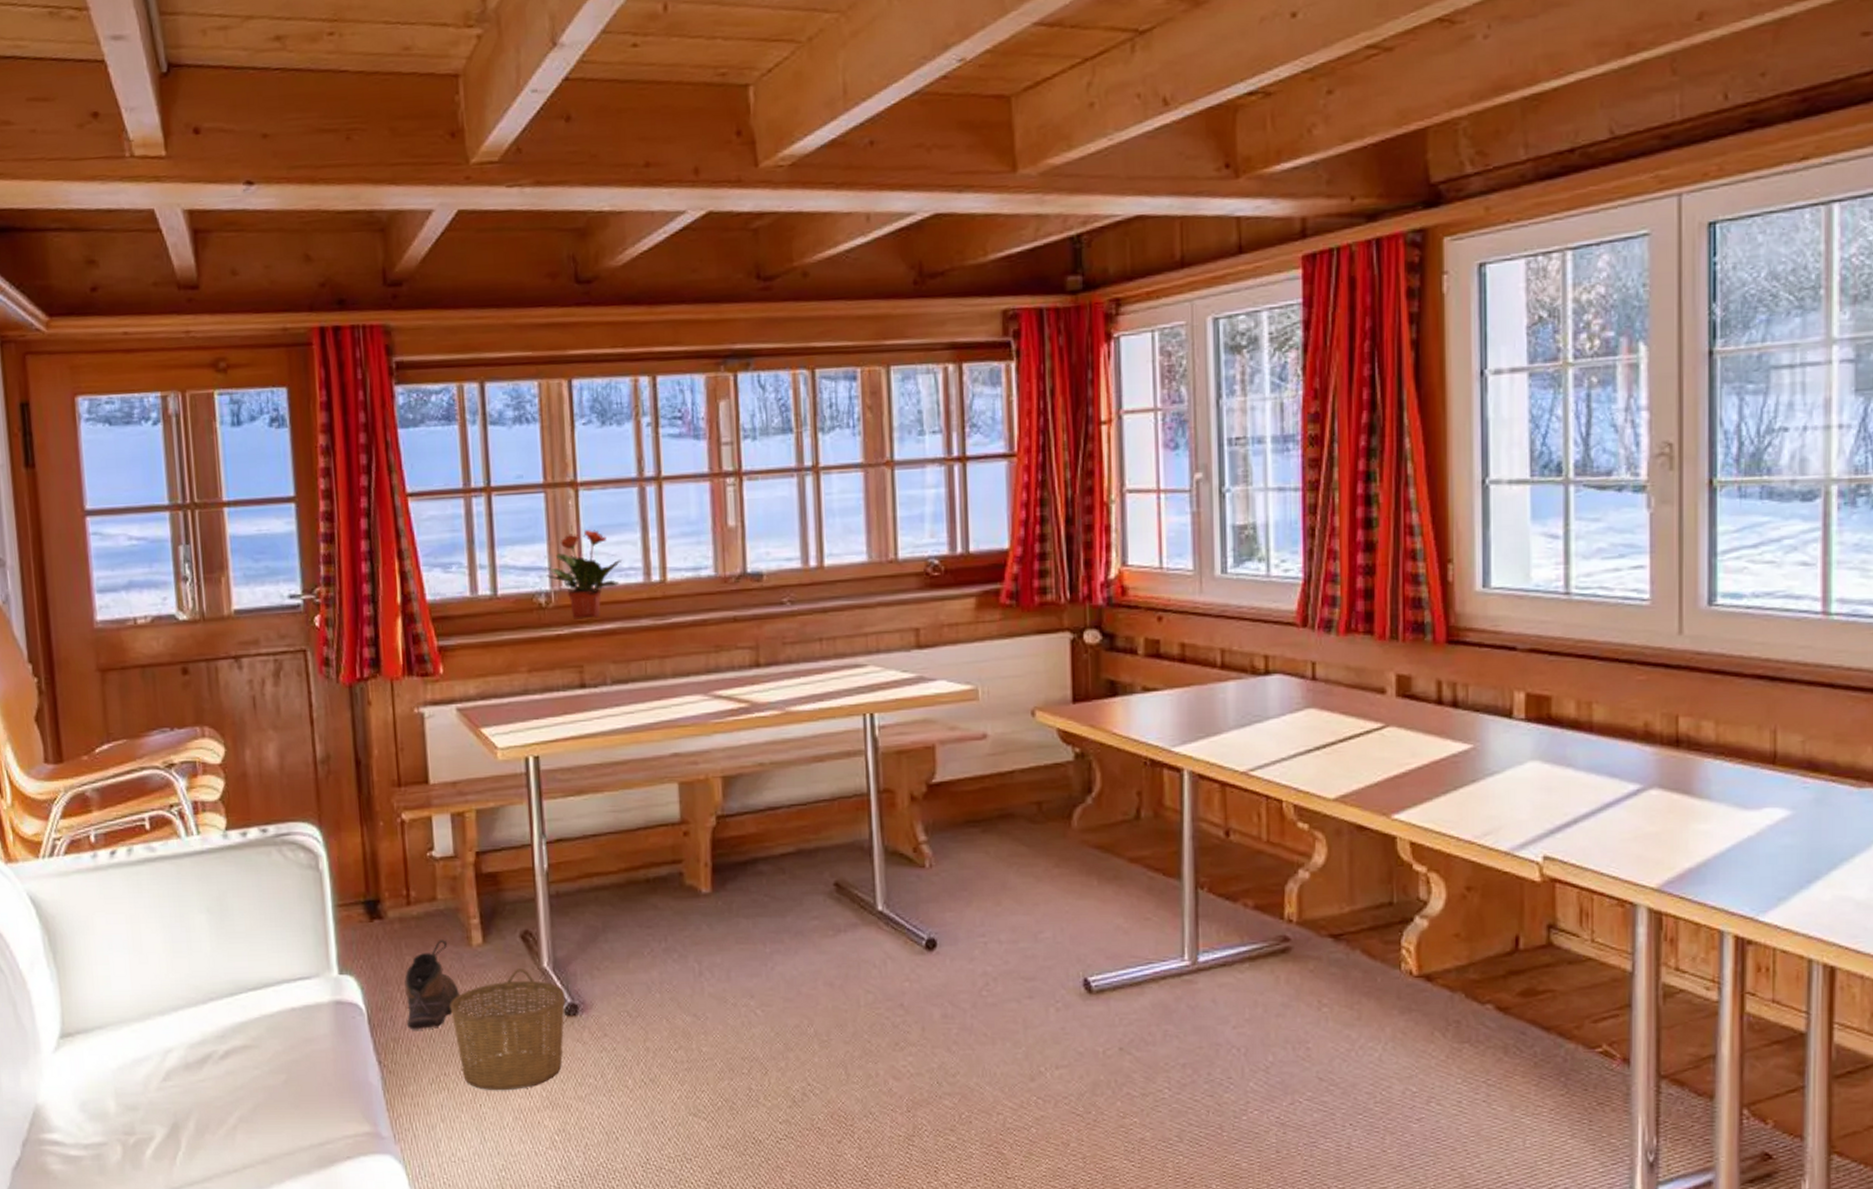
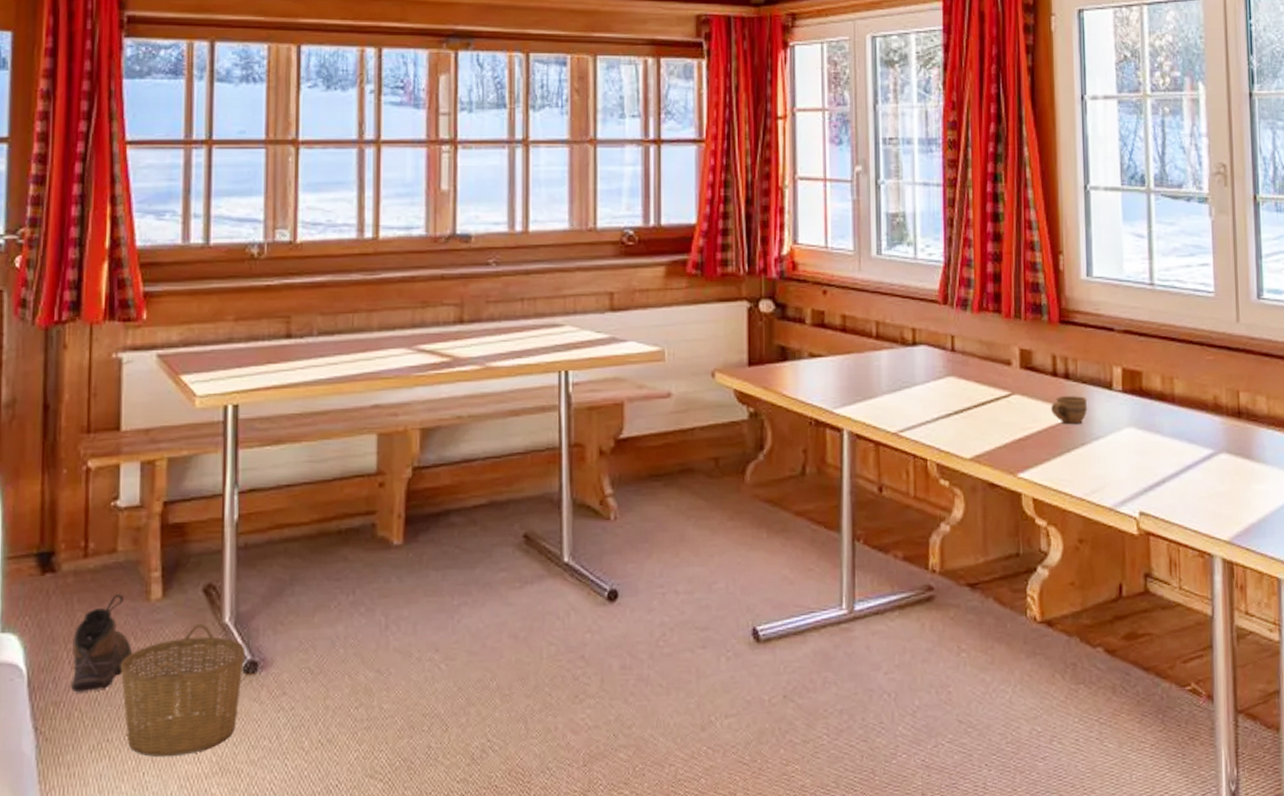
potted plant: present [545,530,623,619] -> none [260,186,338,271]
cup: none [1433,726,1481,759] -> present [1050,396,1088,425]

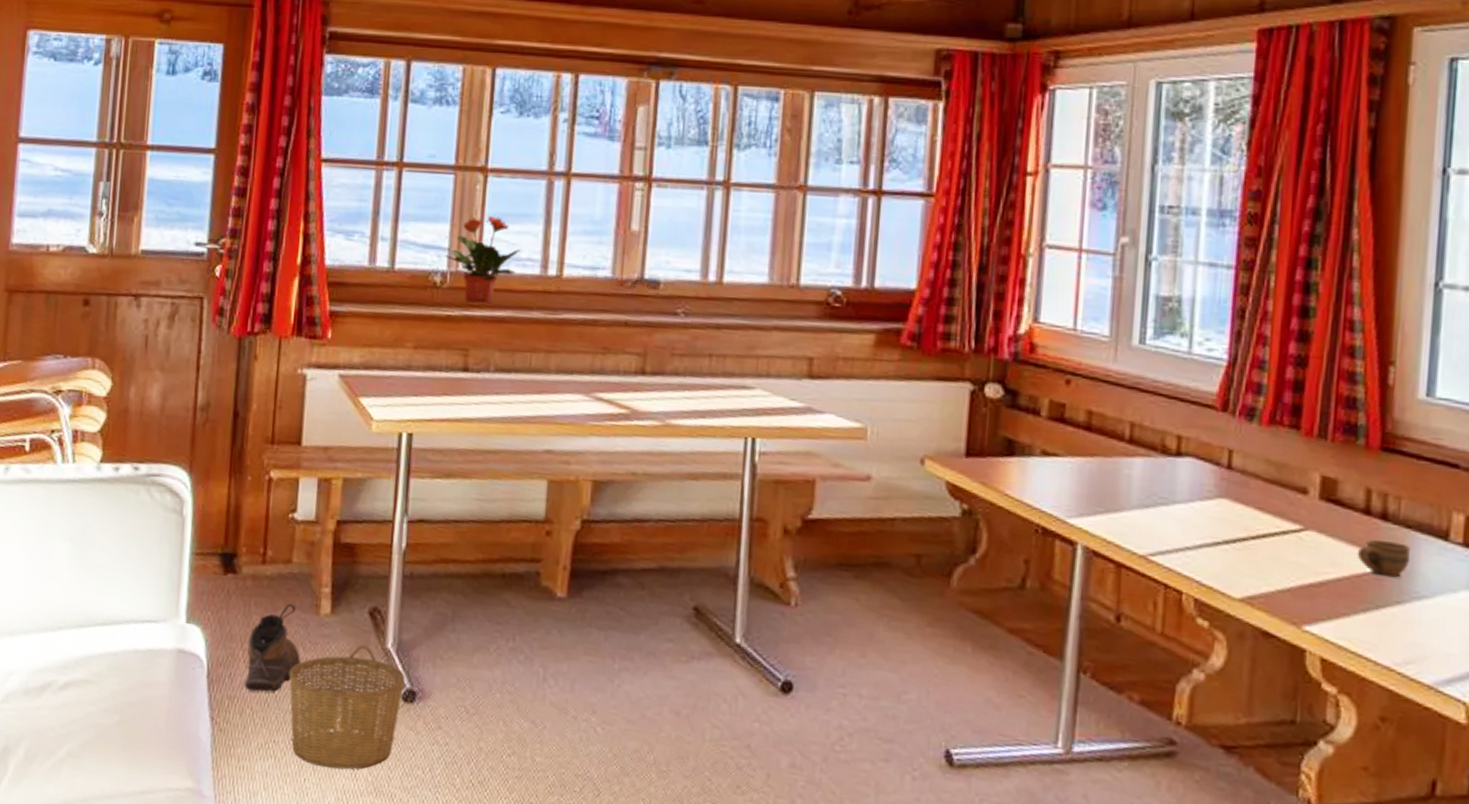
potted plant: none [260,186,338,271] -> present [444,216,522,304]

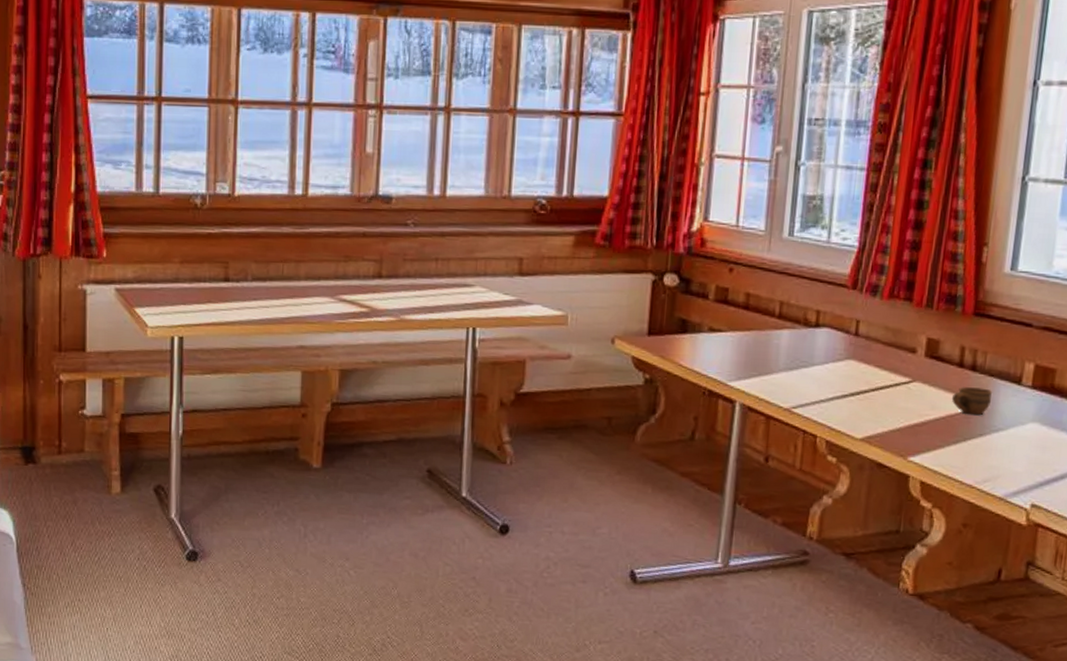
hiking boot: present [245,603,300,692] -> none [50,486,97,560]
basket: present [289,644,405,769] -> none [88,516,188,619]
potted plant: present [444,216,522,304] -> none [203,144,271,222]

